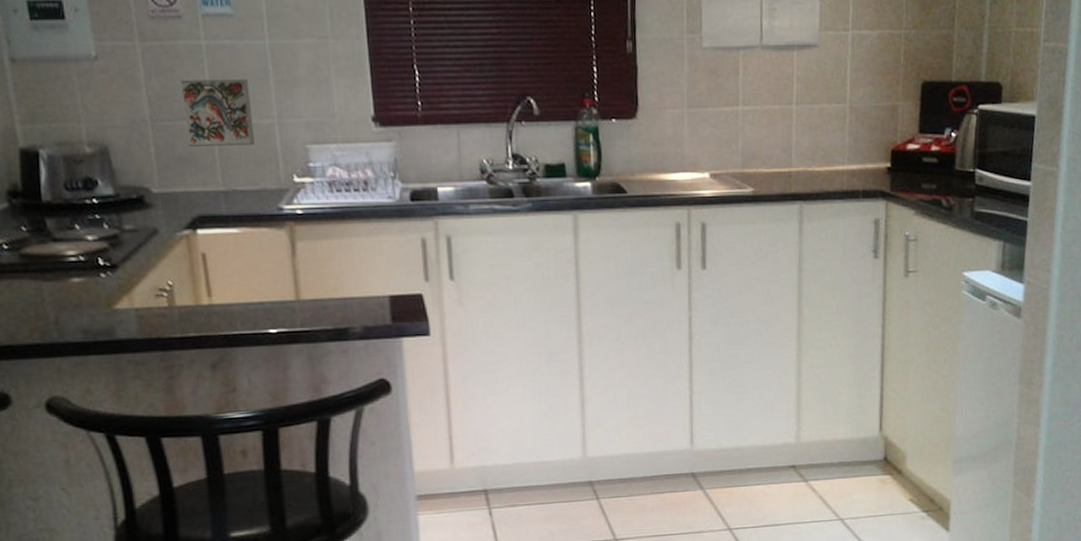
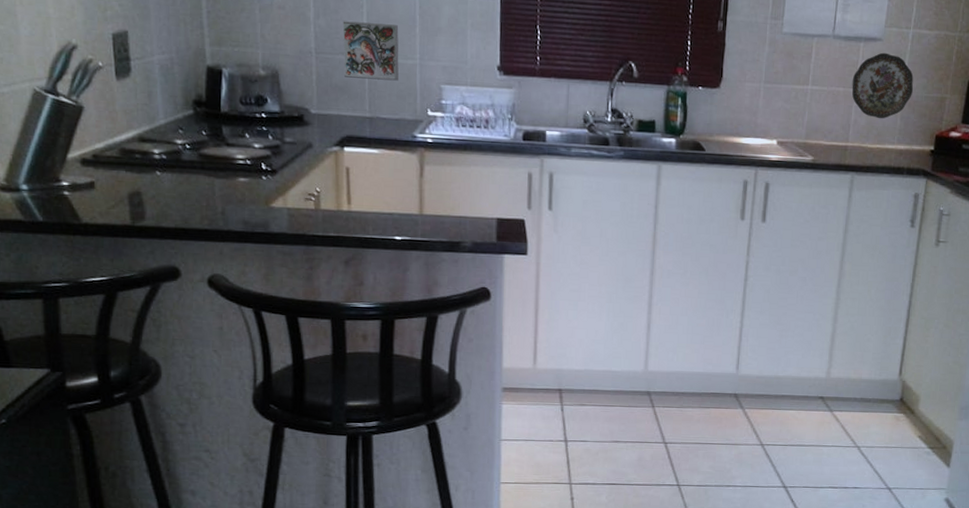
decorative plate: none [788,60,860,137] -> present [852,52,914,119]

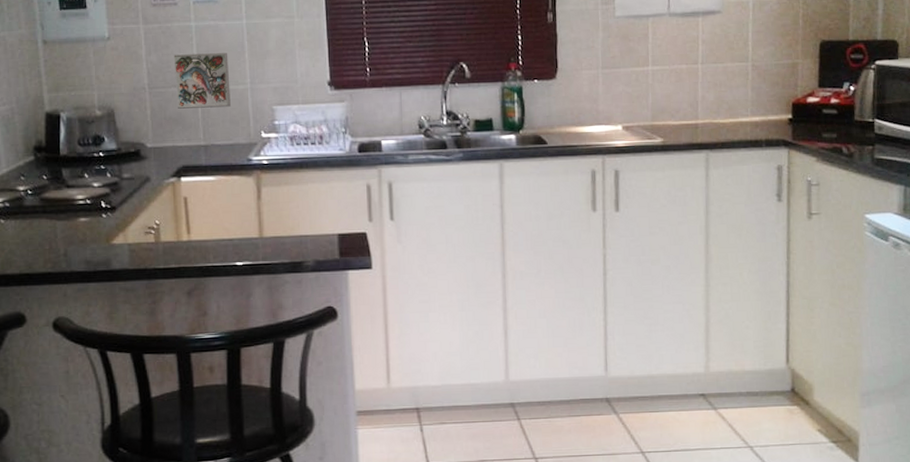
decorative plate: present [852,52,914,119] -> none [694,24,762,93]

